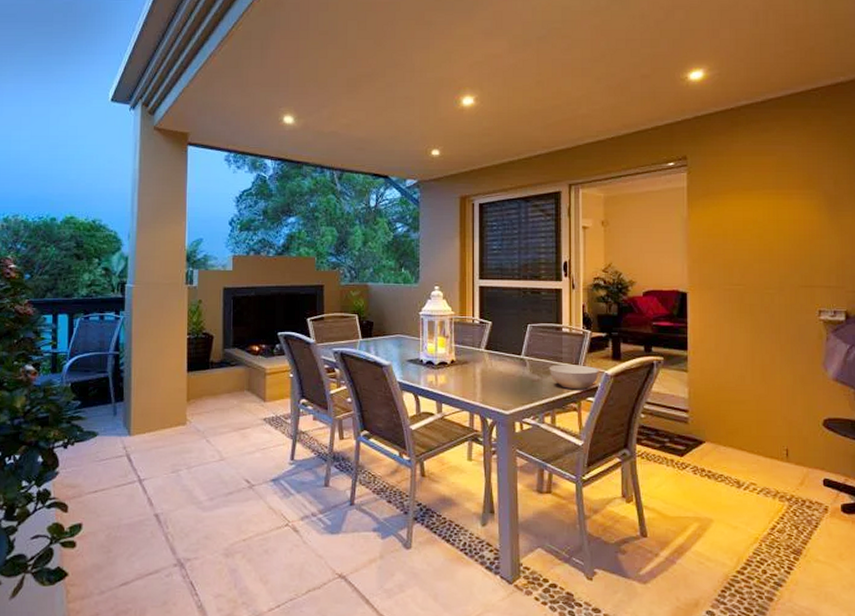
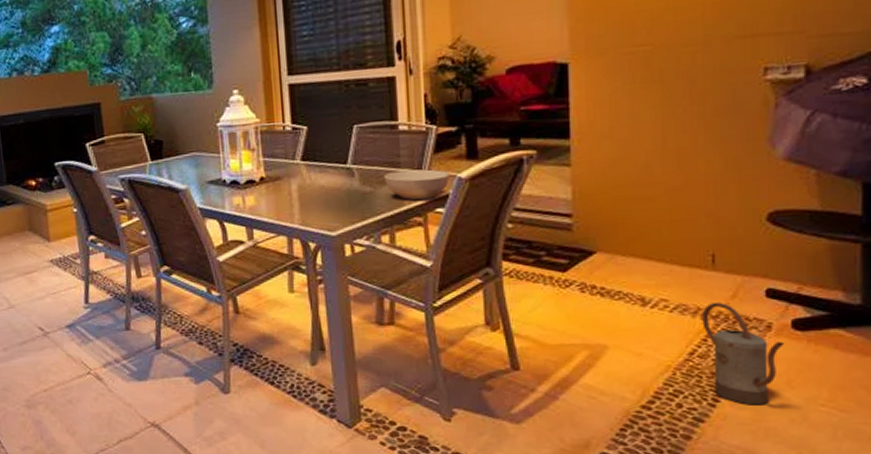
watering can: none [780,487,837,574] -> present [702,301,785,405]

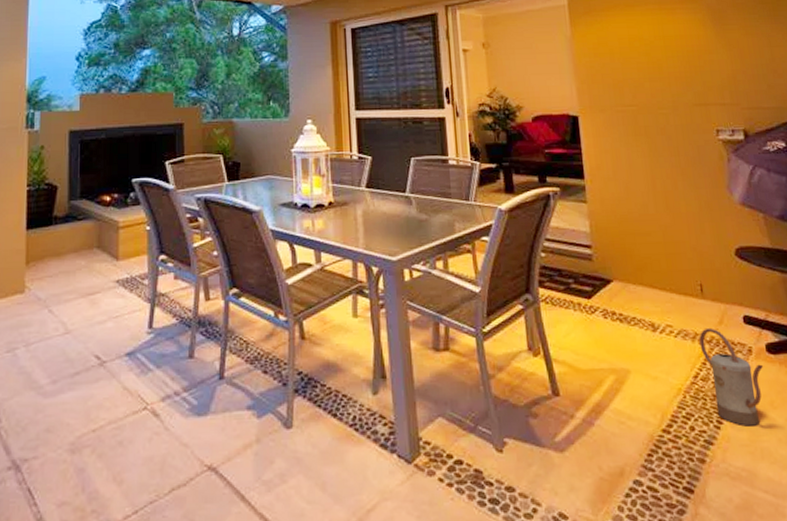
bowl: present [383,169,451,200] -> none [437,200,493,228]

